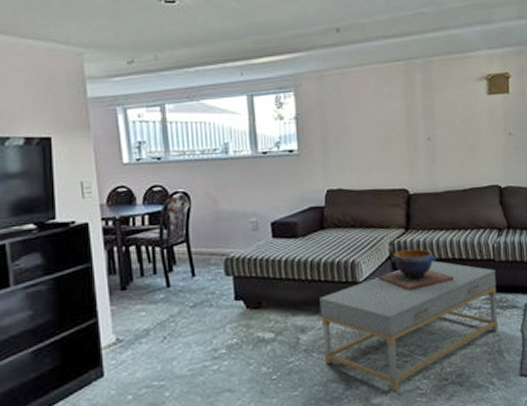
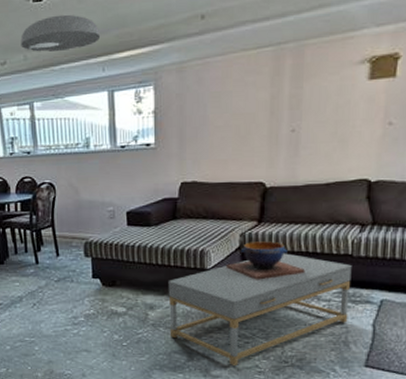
ceiling light: none [151,17,238,53] -> present [20,14,101,52]

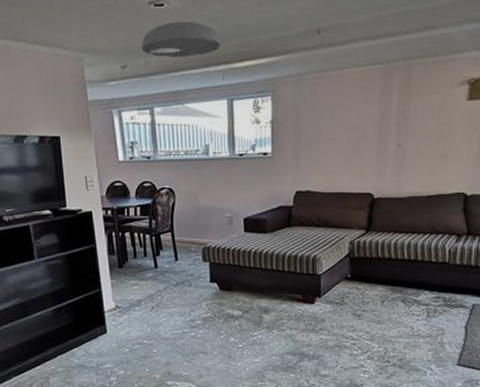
coffee table: present [168,253,352,367] -> none [282,260,449,366]
decorative bowl: present [225,241,306,280] -> none [335,249,408,285]

